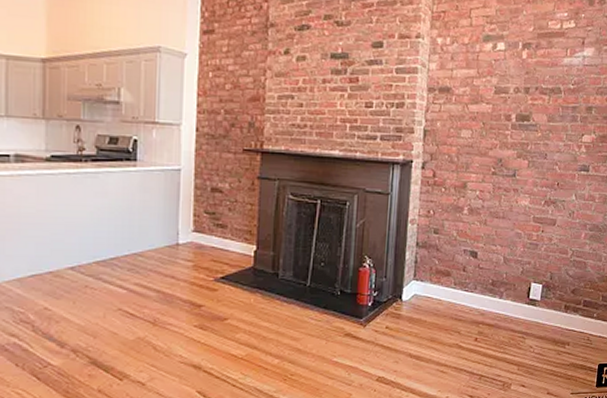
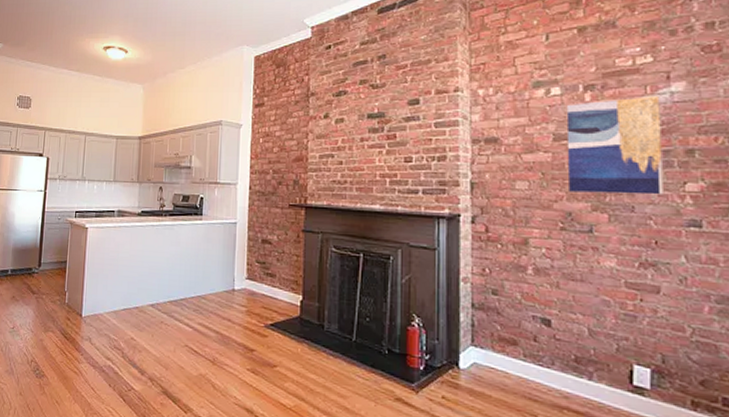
wall art: none [502,57,576,145] -> present [566,95,663,195]

